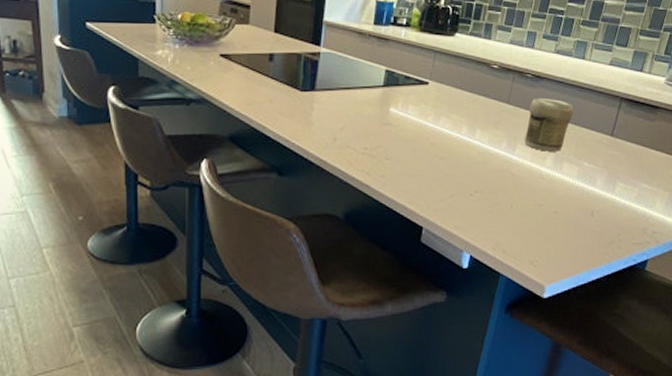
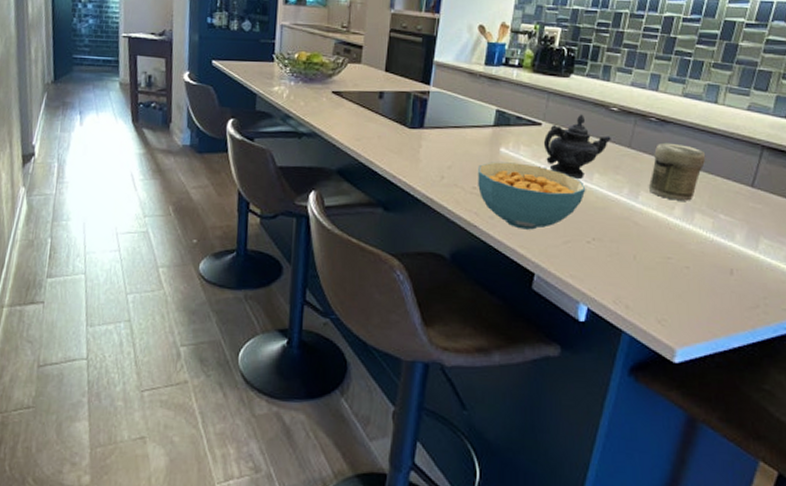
cereal bowl: none [369,122,469,186] -> present [478,162,586,230]
teapot: none [430,72,492,135] -> present [543,114,611,179]

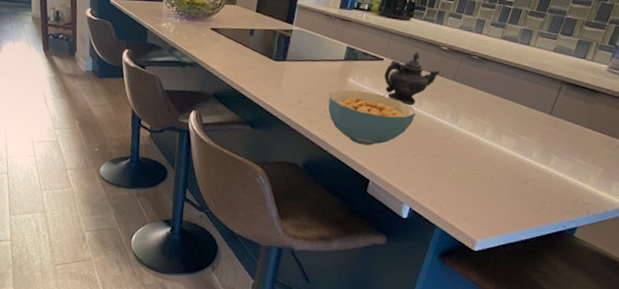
jar: present [649,142,706,201] -> none [467,77,516,125]

